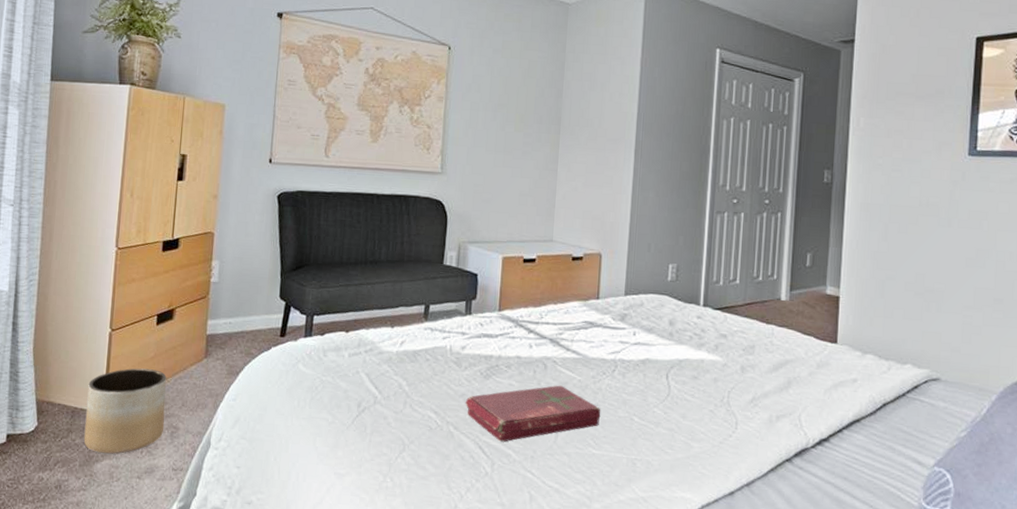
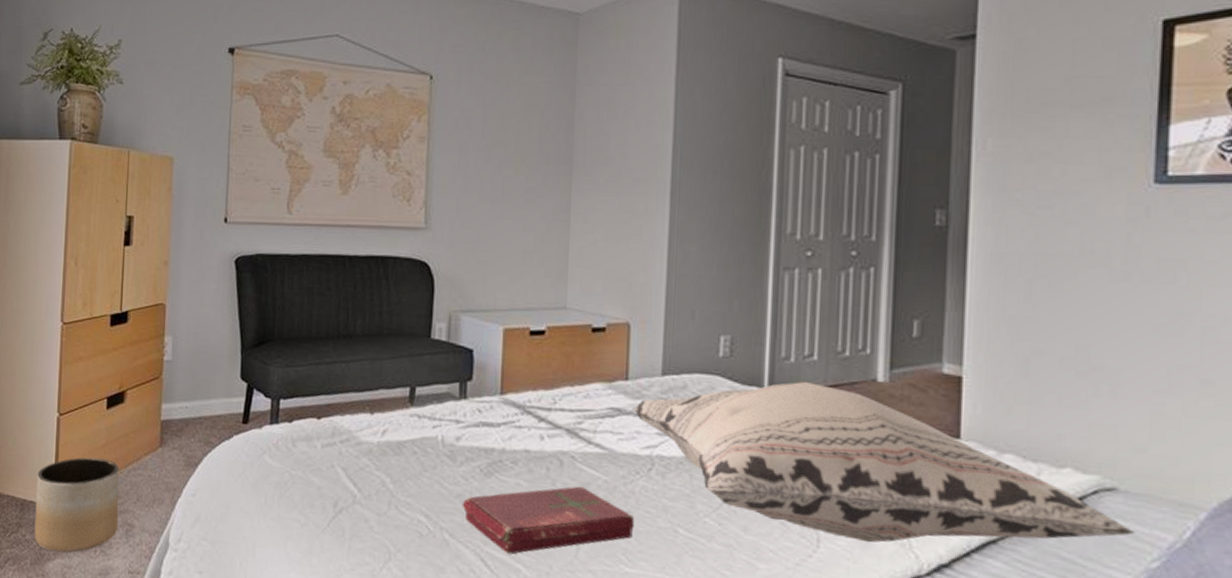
decorative pillow: none [601,300,951,424] -> present [632,381,1136,543]

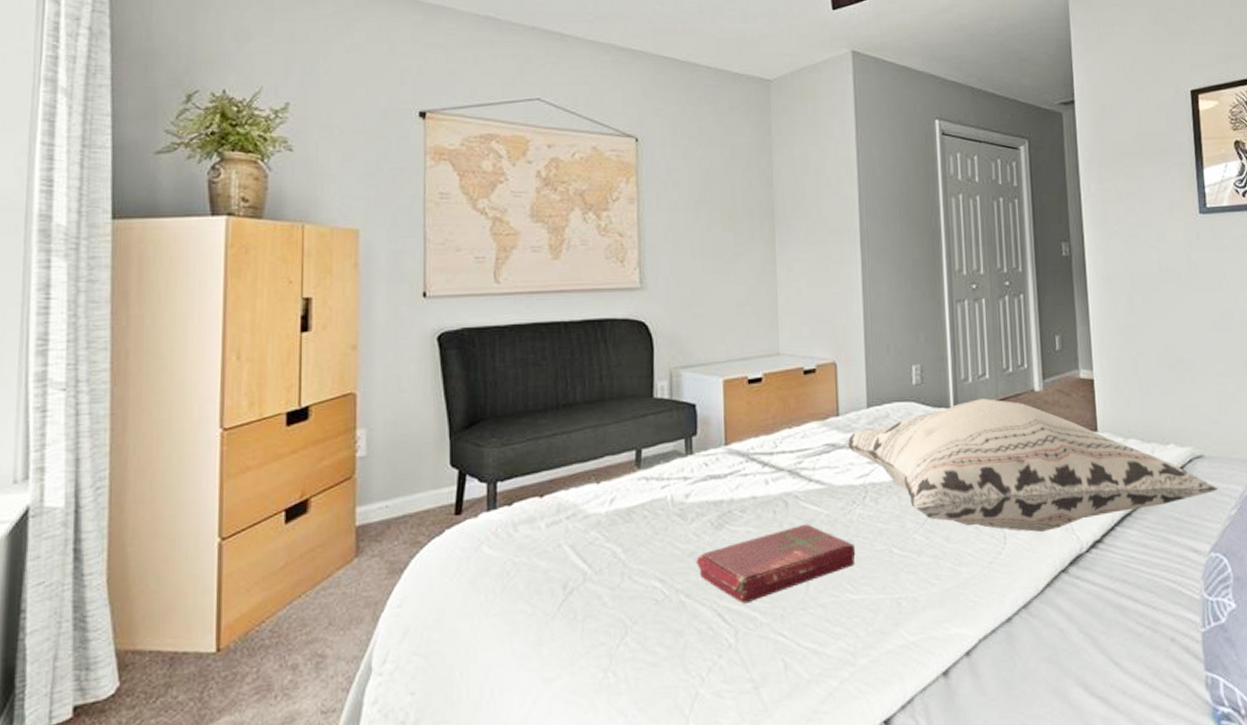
planter: present [34,457,119,553] -> none [190,583,305,709]

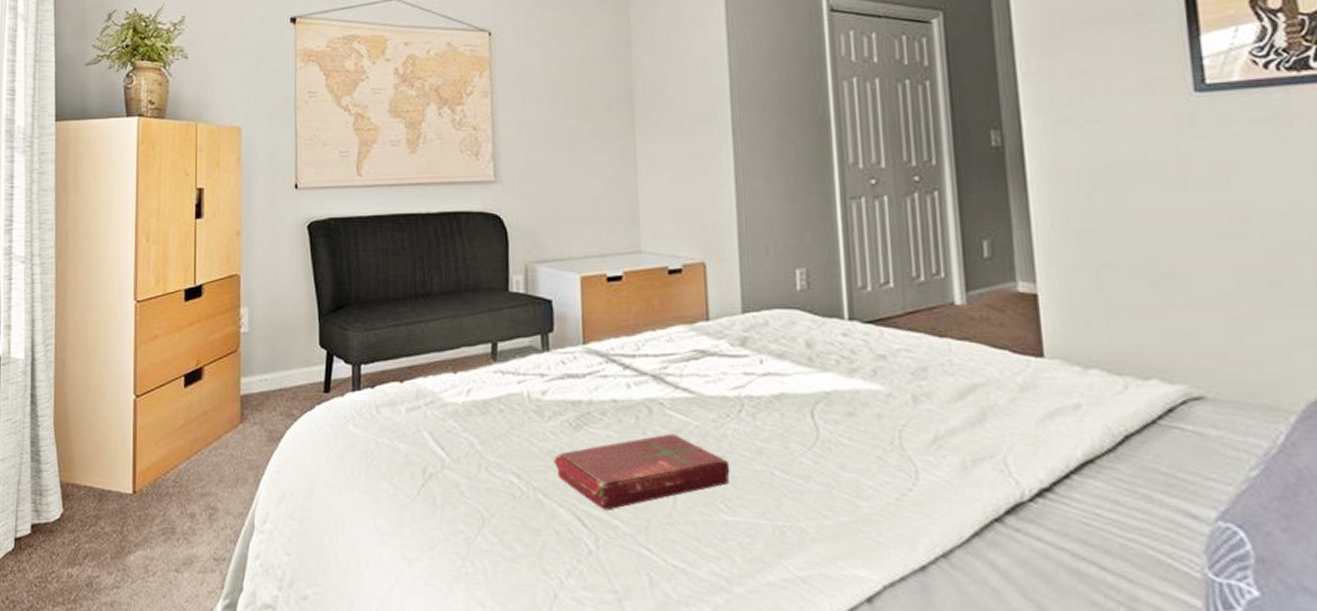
decorative pillow: present [844,398,1219,533] -> none [716,309,1230,472]

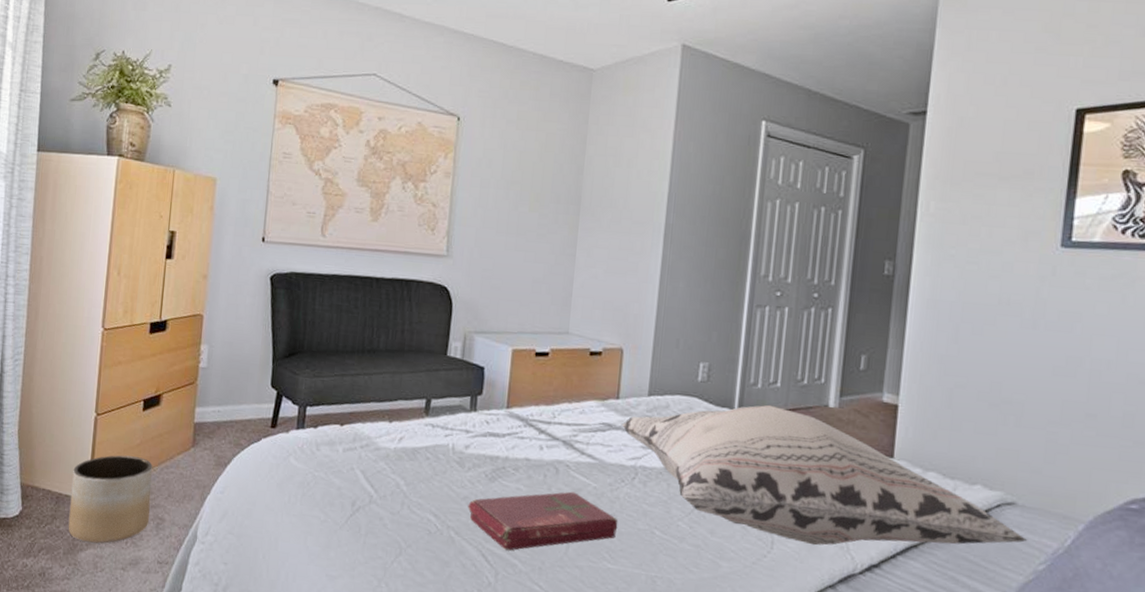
planter: none [114,439,200,544] -> present [68,455,153,544]
decorative pillow: none [716,309,1230,472] -> present [621,404,1028,546]

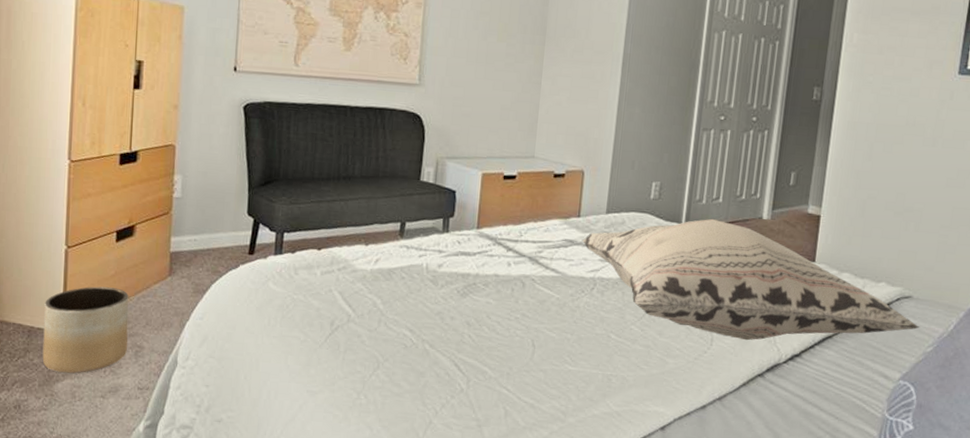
book: present [467,491,618,551] -> none [441,303,579,359]

